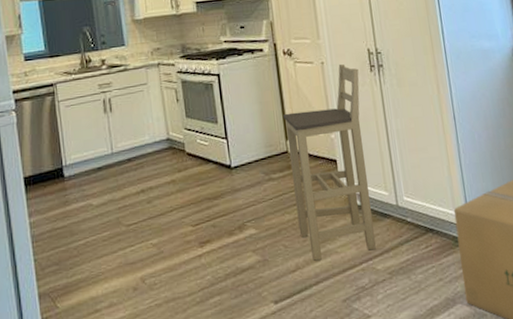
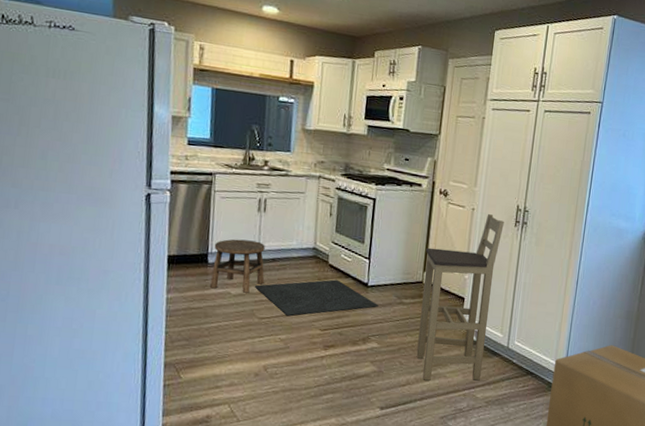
stool: none [67,144,125,204] -> present [210,239,265,293]
door mat: none [115,167,247,218] -> present [254,279,379,316]

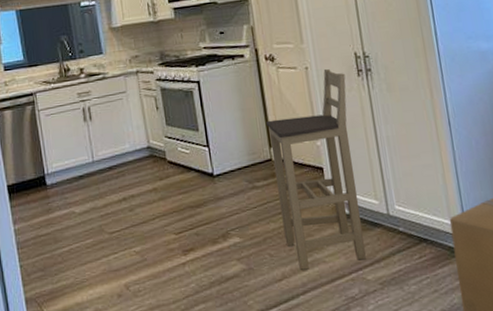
stool: present [210,239,265,293] -> none [49,152,107,211]
door mat: present [254,279,379,316] -> none [97,176,230,226]

